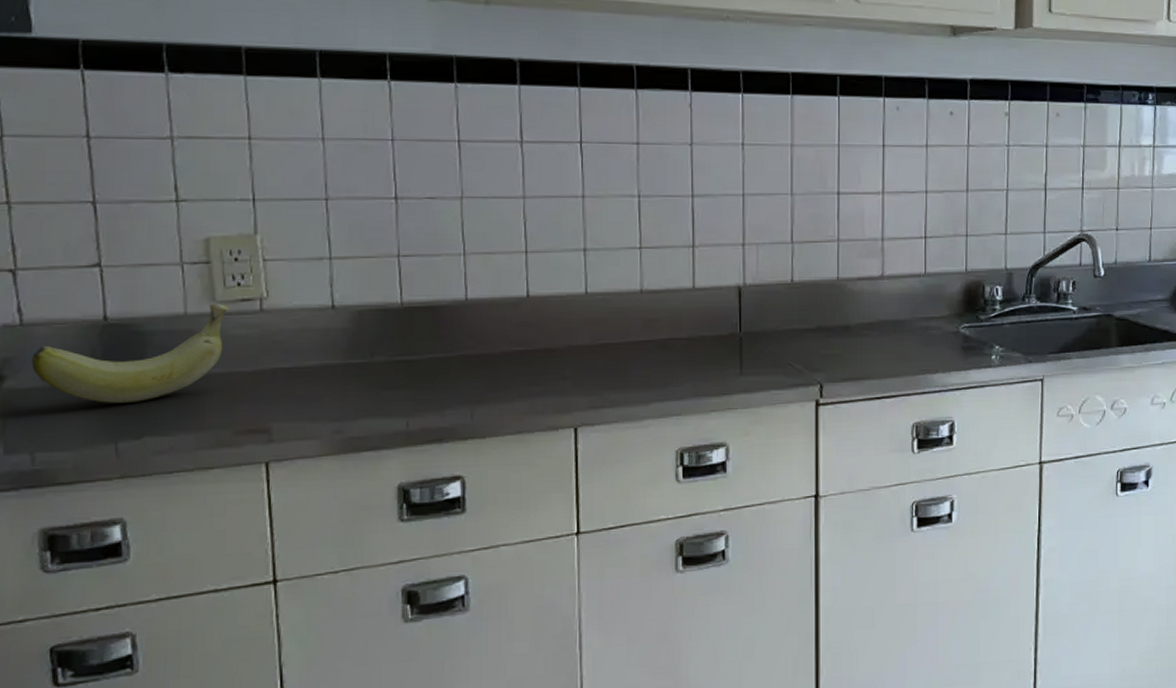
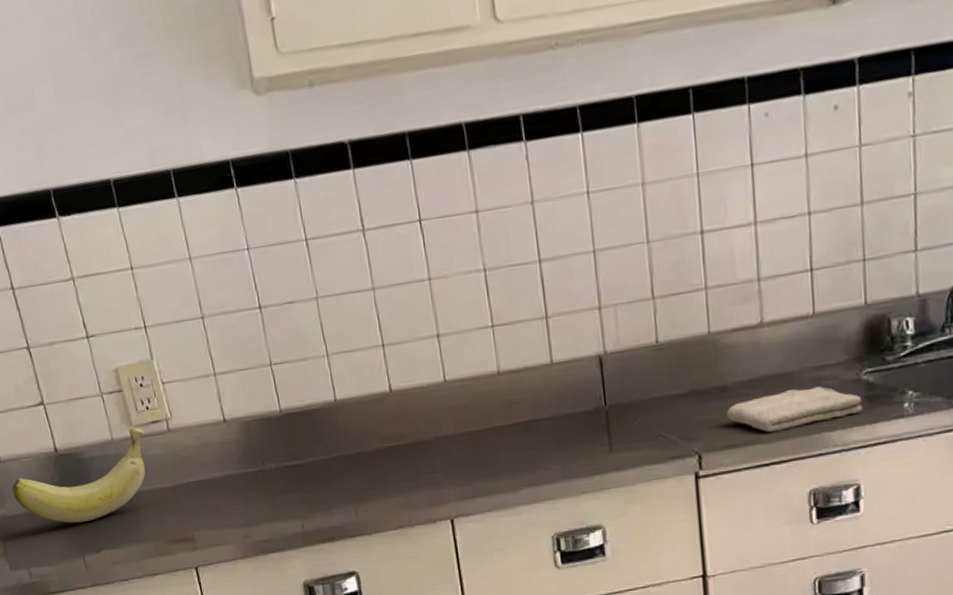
washcloth: none [848,335,960,370] -> present [727,386,863,432]

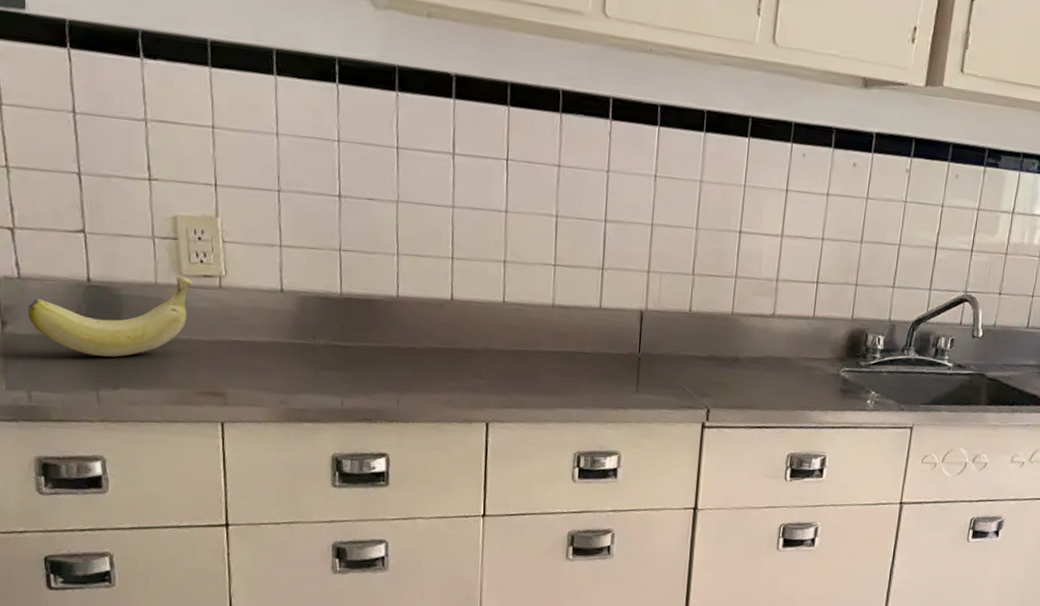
washcloth: present [727,386,863,432] -> none [735,372,838,403]

